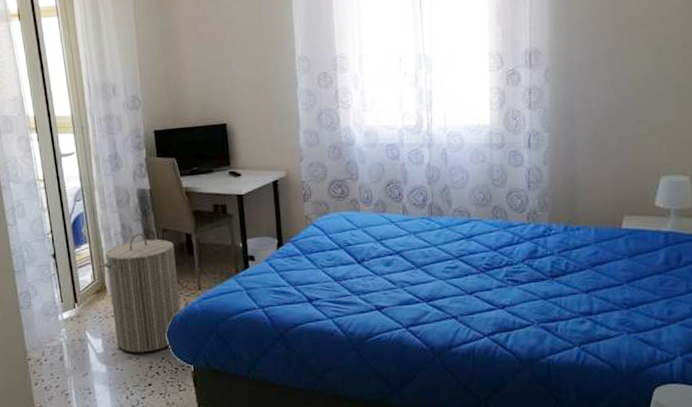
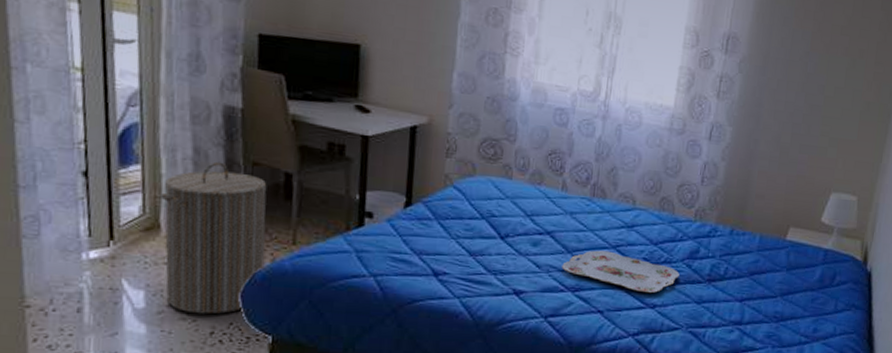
serving tray: none [414,261,522,295] -> present [562,250,680,294]

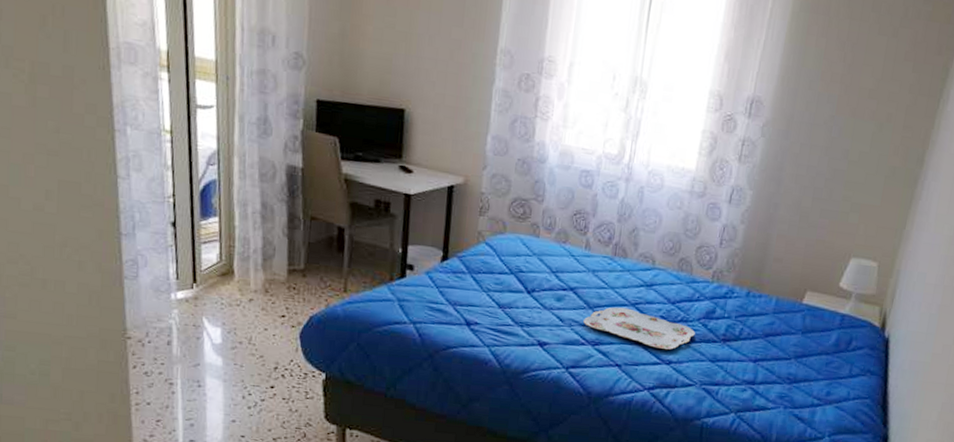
laundry hamper: present [161,161,267,314] -> none [235,215,323,352]

